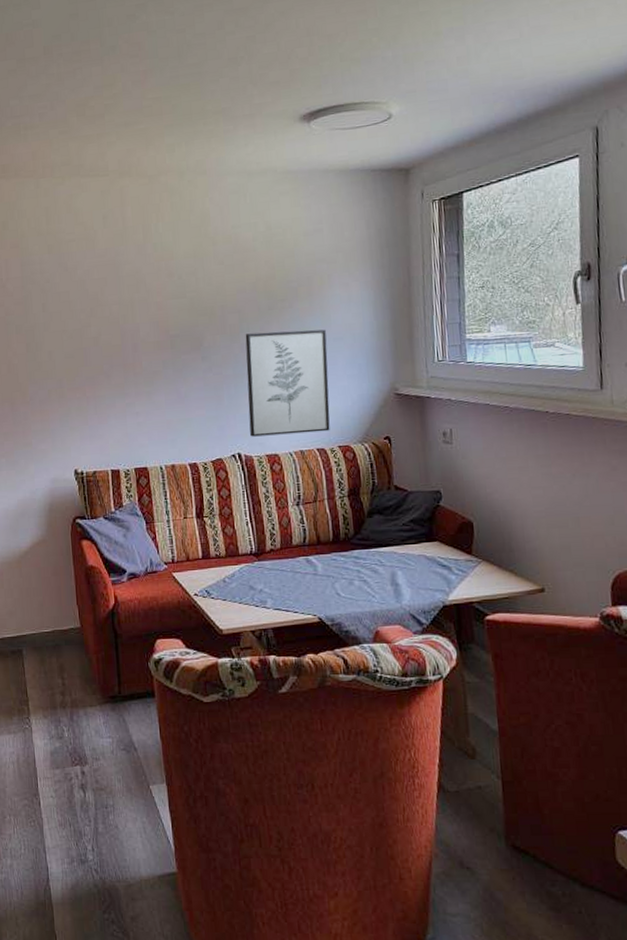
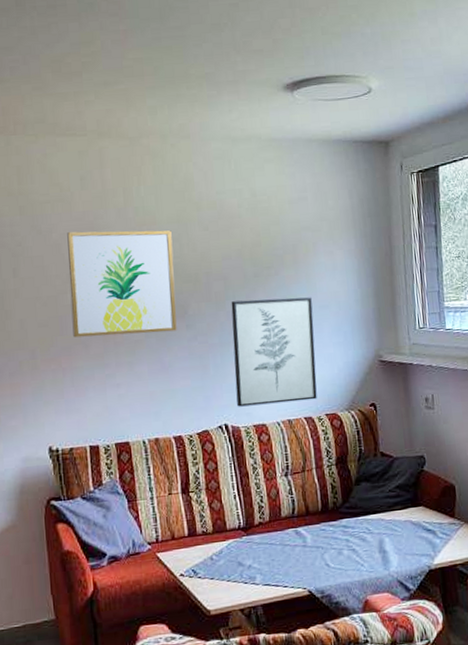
wall art: none [91,265,193,368] -> present [67,230,177,338]

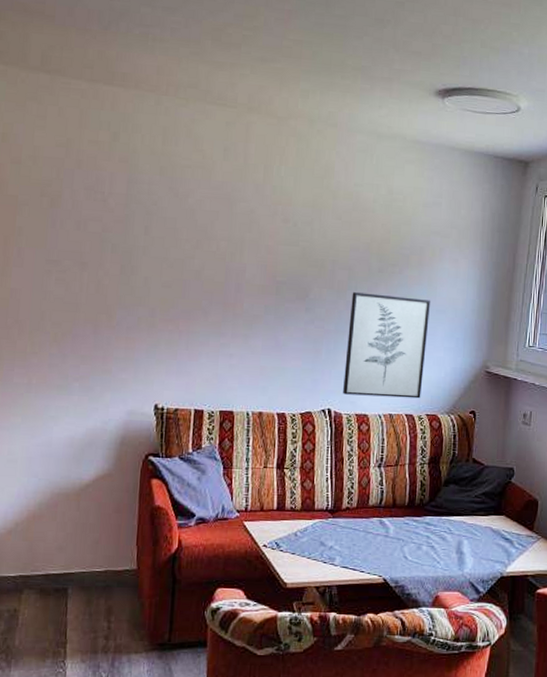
wall art: present [67,230,177,338] -> none [194,200,305,312]

